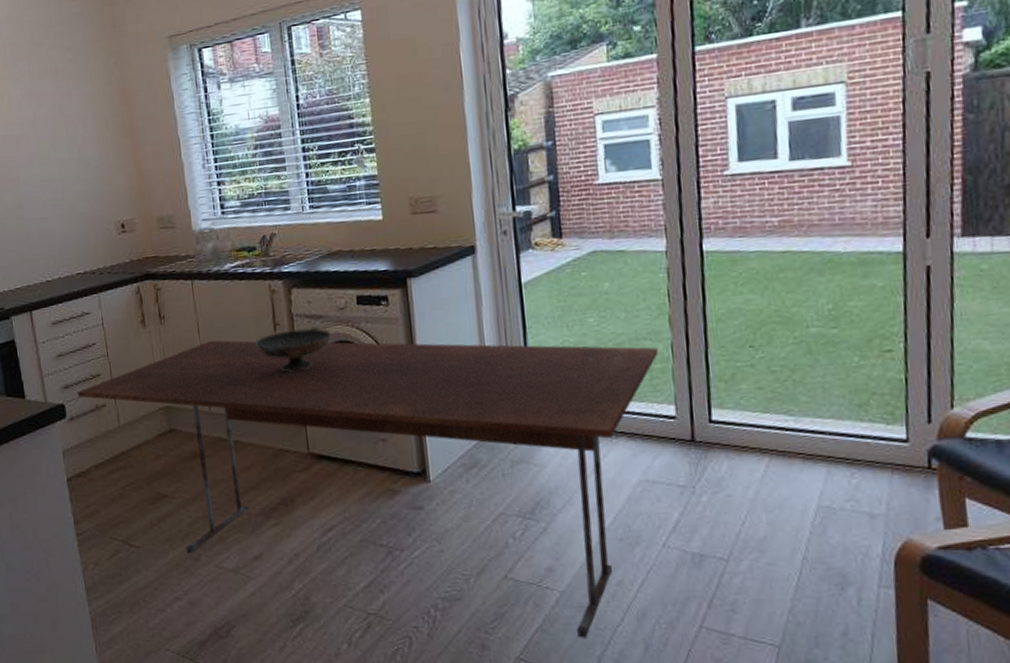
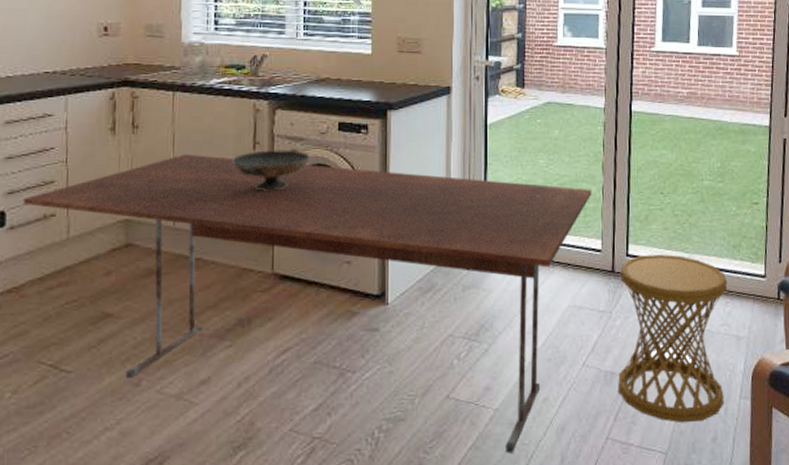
side table: none [703,418,856,614] -> present [618,254,728,423]

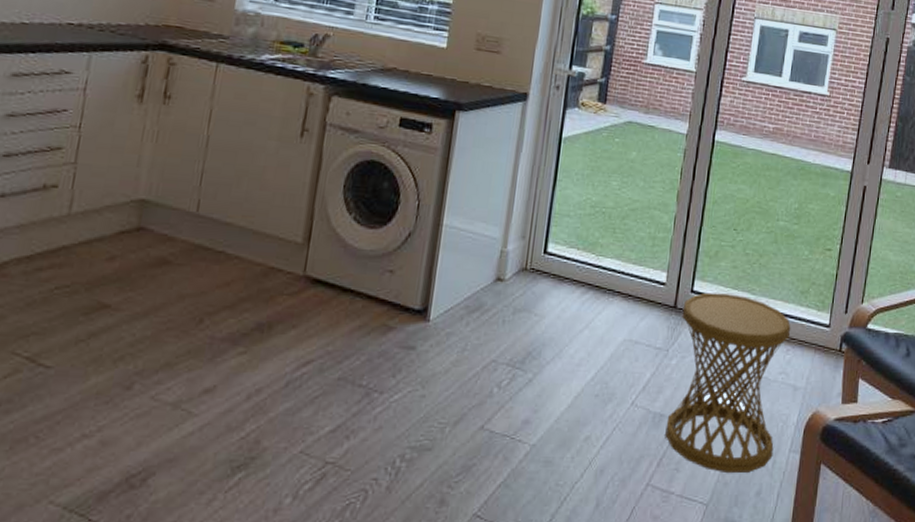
dining table: present [22,154,592,454] -> none [19,133,664,494]
decorative bowl: present [231,148,311,191] -> none [273,138,365,185]

